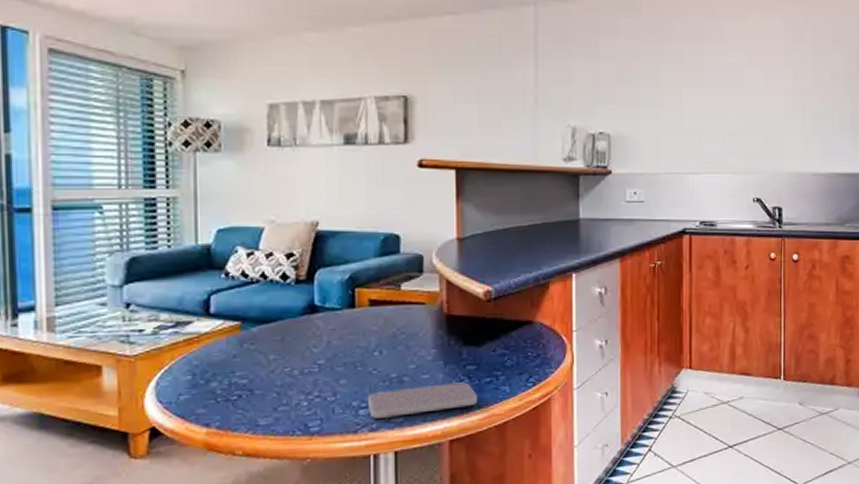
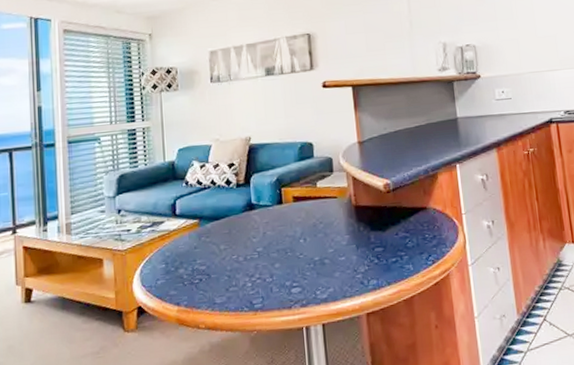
smartphone: present [368,382,477,419] -> none [298,262,387,296]

